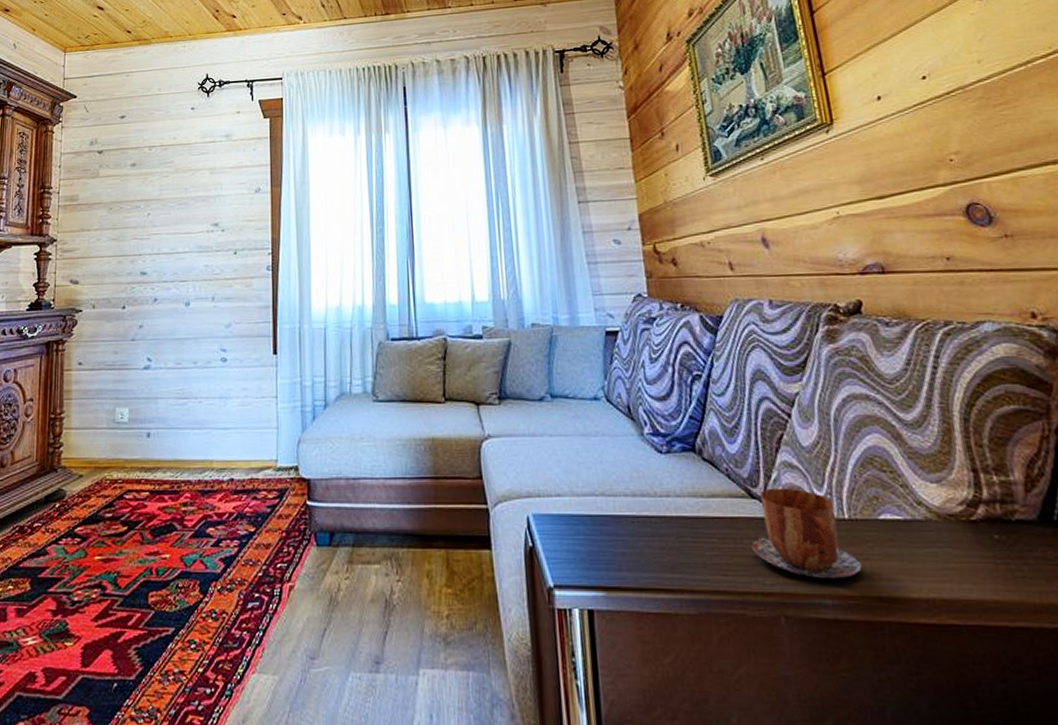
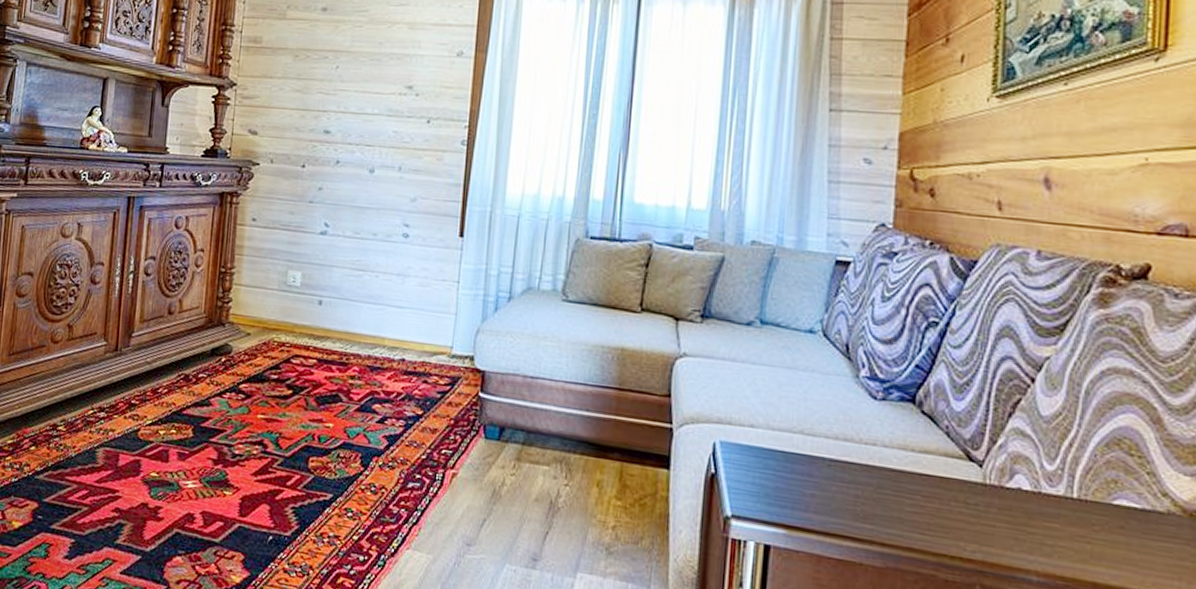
mug: present [751,488,862,580] -> none [958,453,1081,558]

